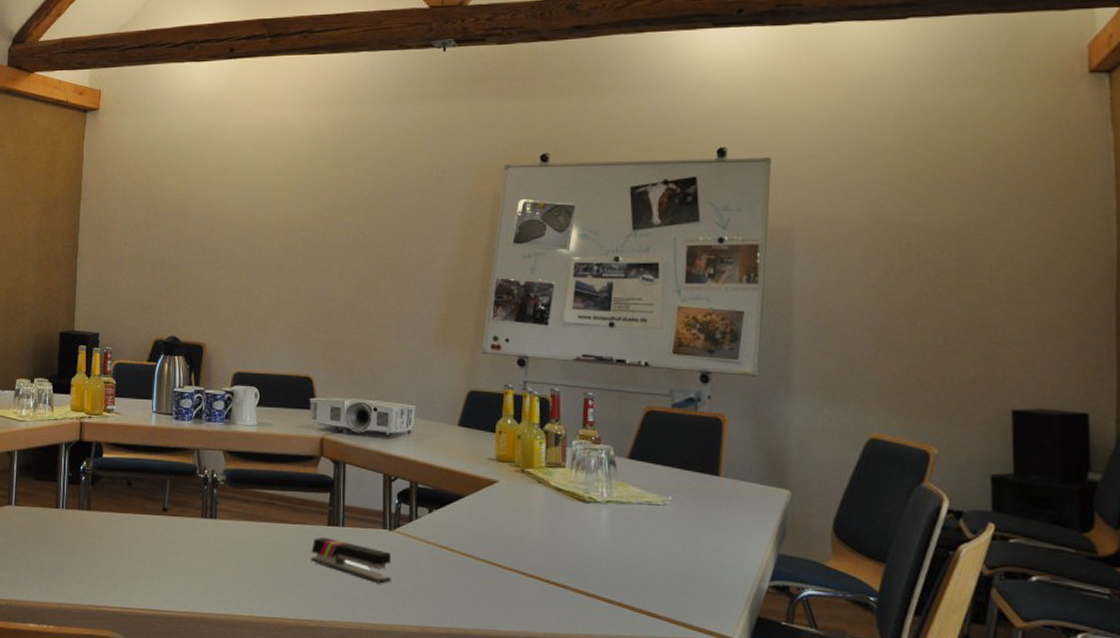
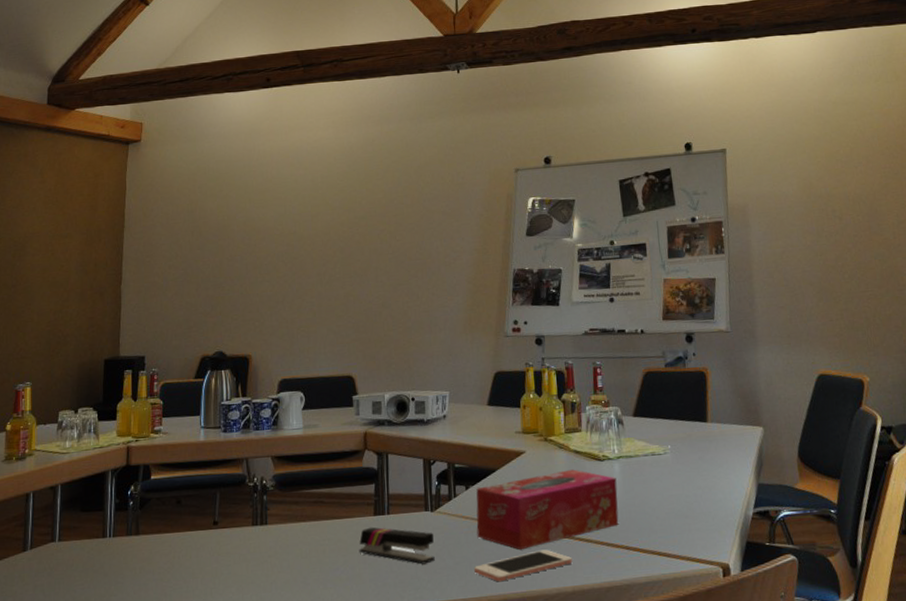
cell phone: none [434,588,546,615] -> present [474,549,573,582]
tissue box: none [438,507,604,586] -> present [476,469,619,551]

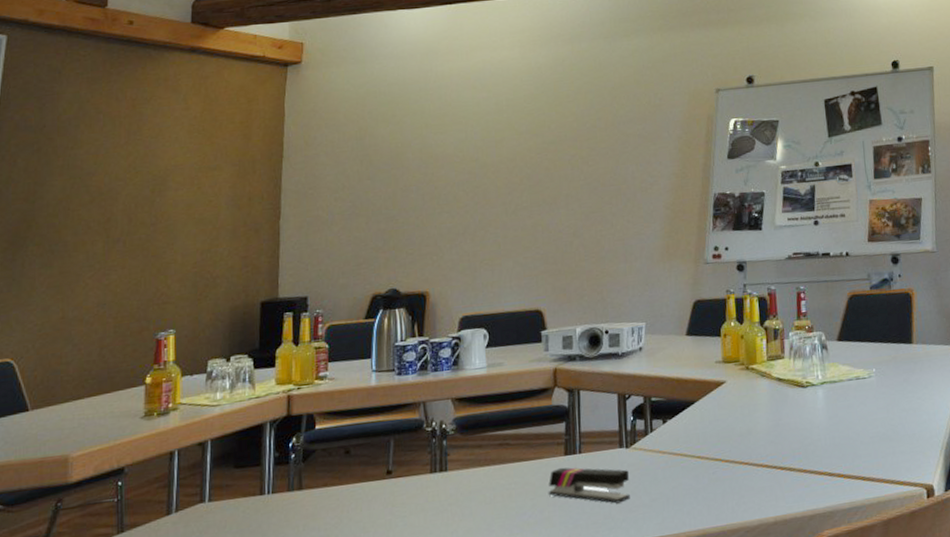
cell phone: present [474,549,573,582] -> none [672,480,775,517]
tissue box: present [476,469,619,551] -> none [674,397,823,483]

